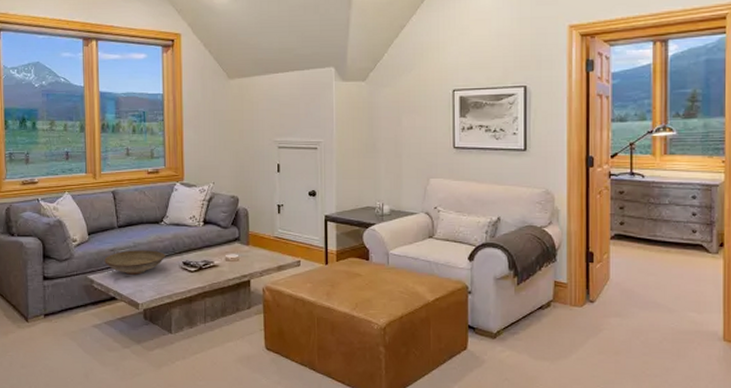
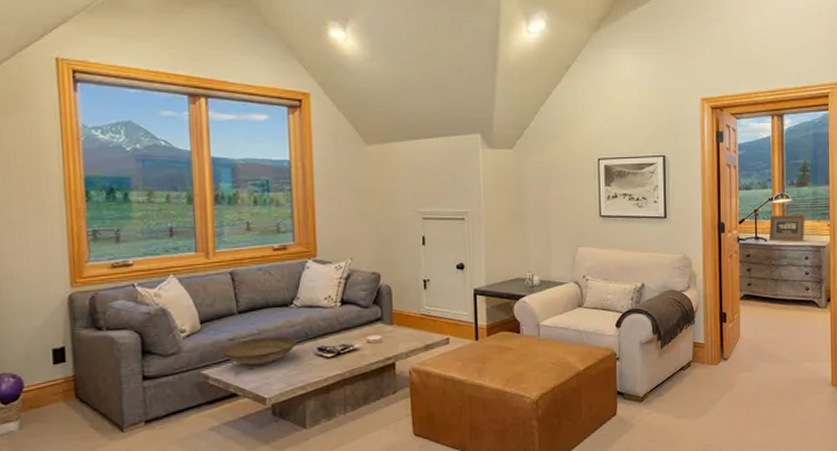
picture frame: none [646,149,693,179] -> present [768,214,805,242]

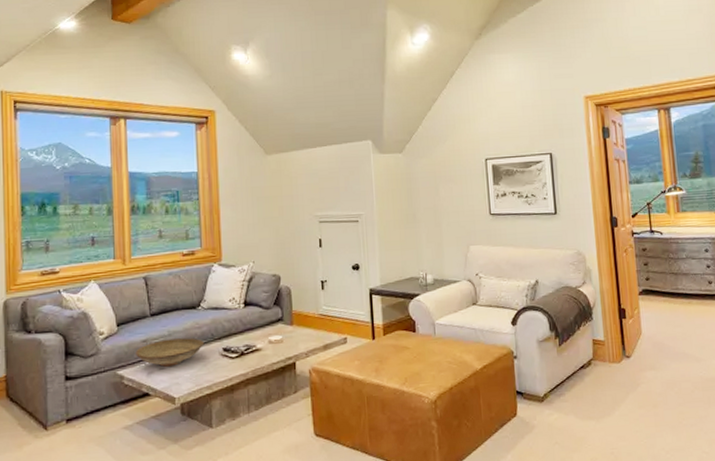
picture frame: present [768,214,805,242] -> none [664,206,702,234]

